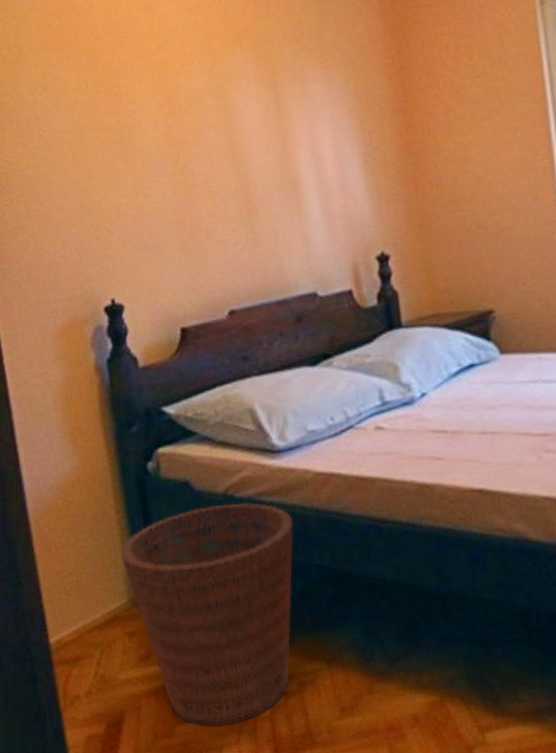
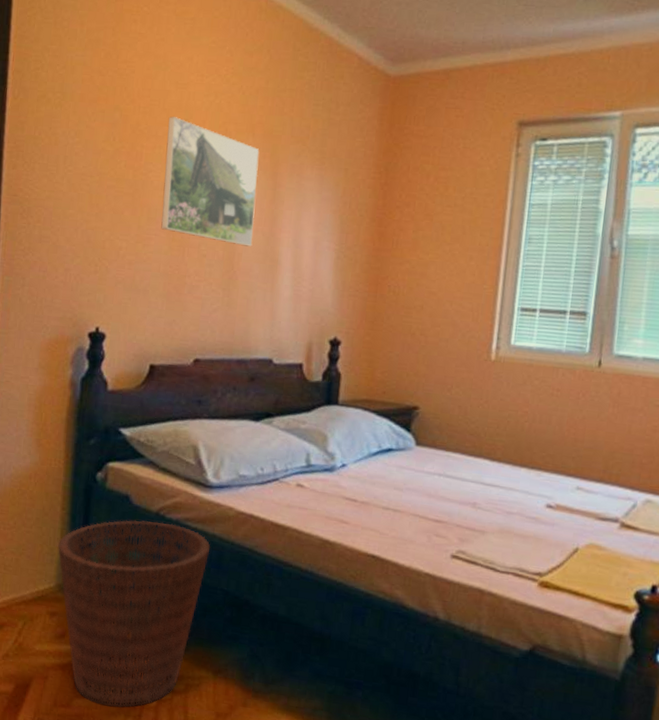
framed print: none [142,45,266,174] -> present [161,116,260,247]

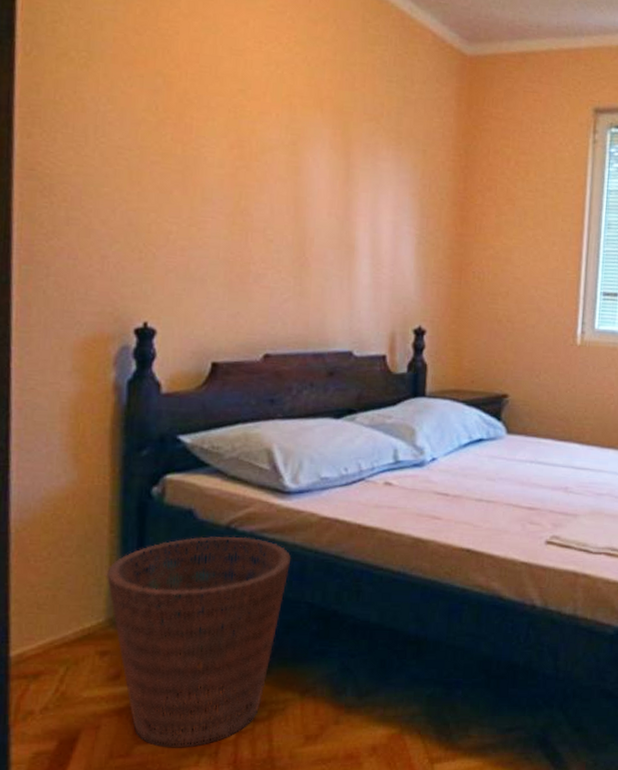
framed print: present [161,116,260,247] -> none [218,86,329,231]

